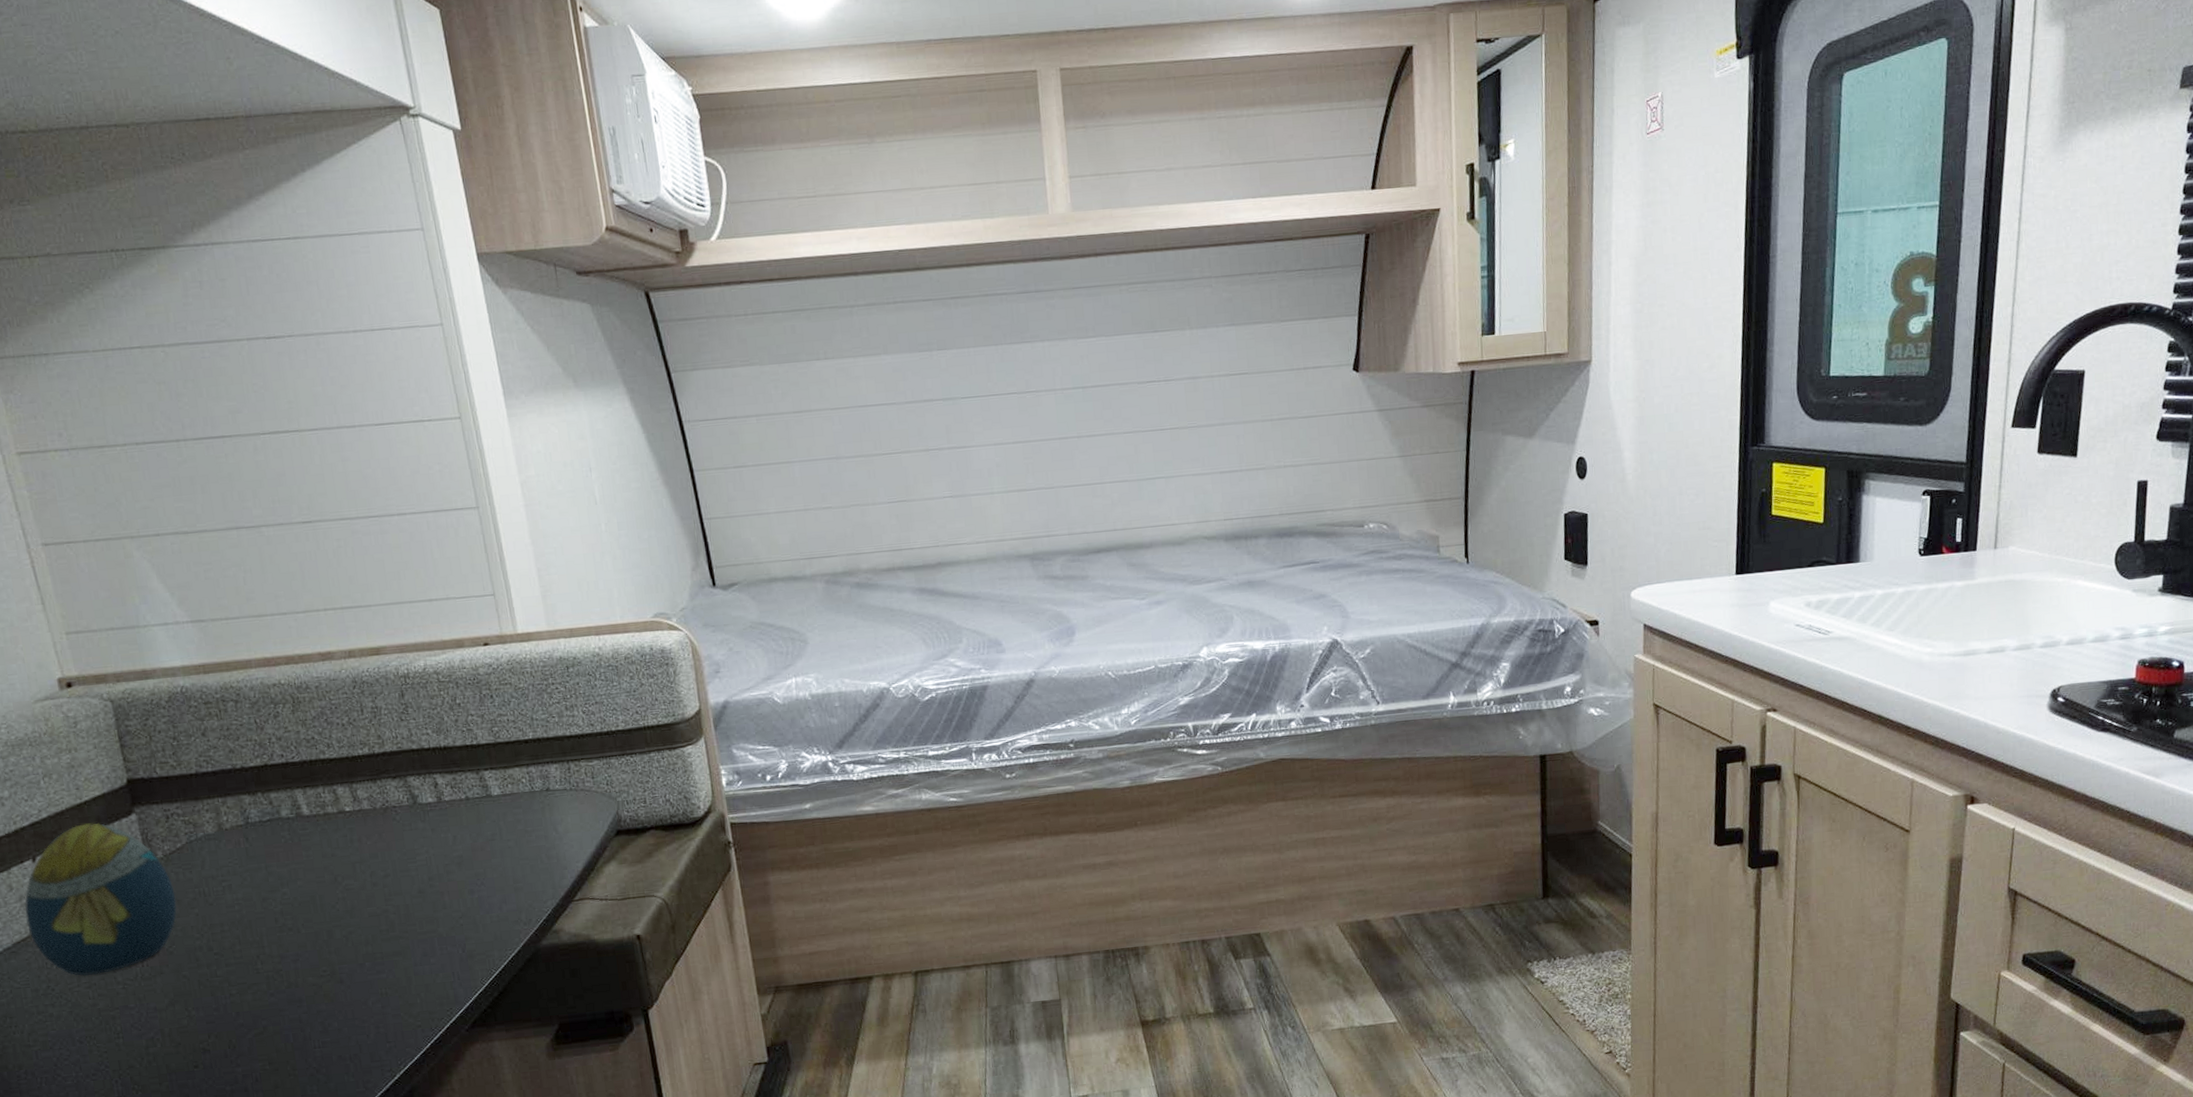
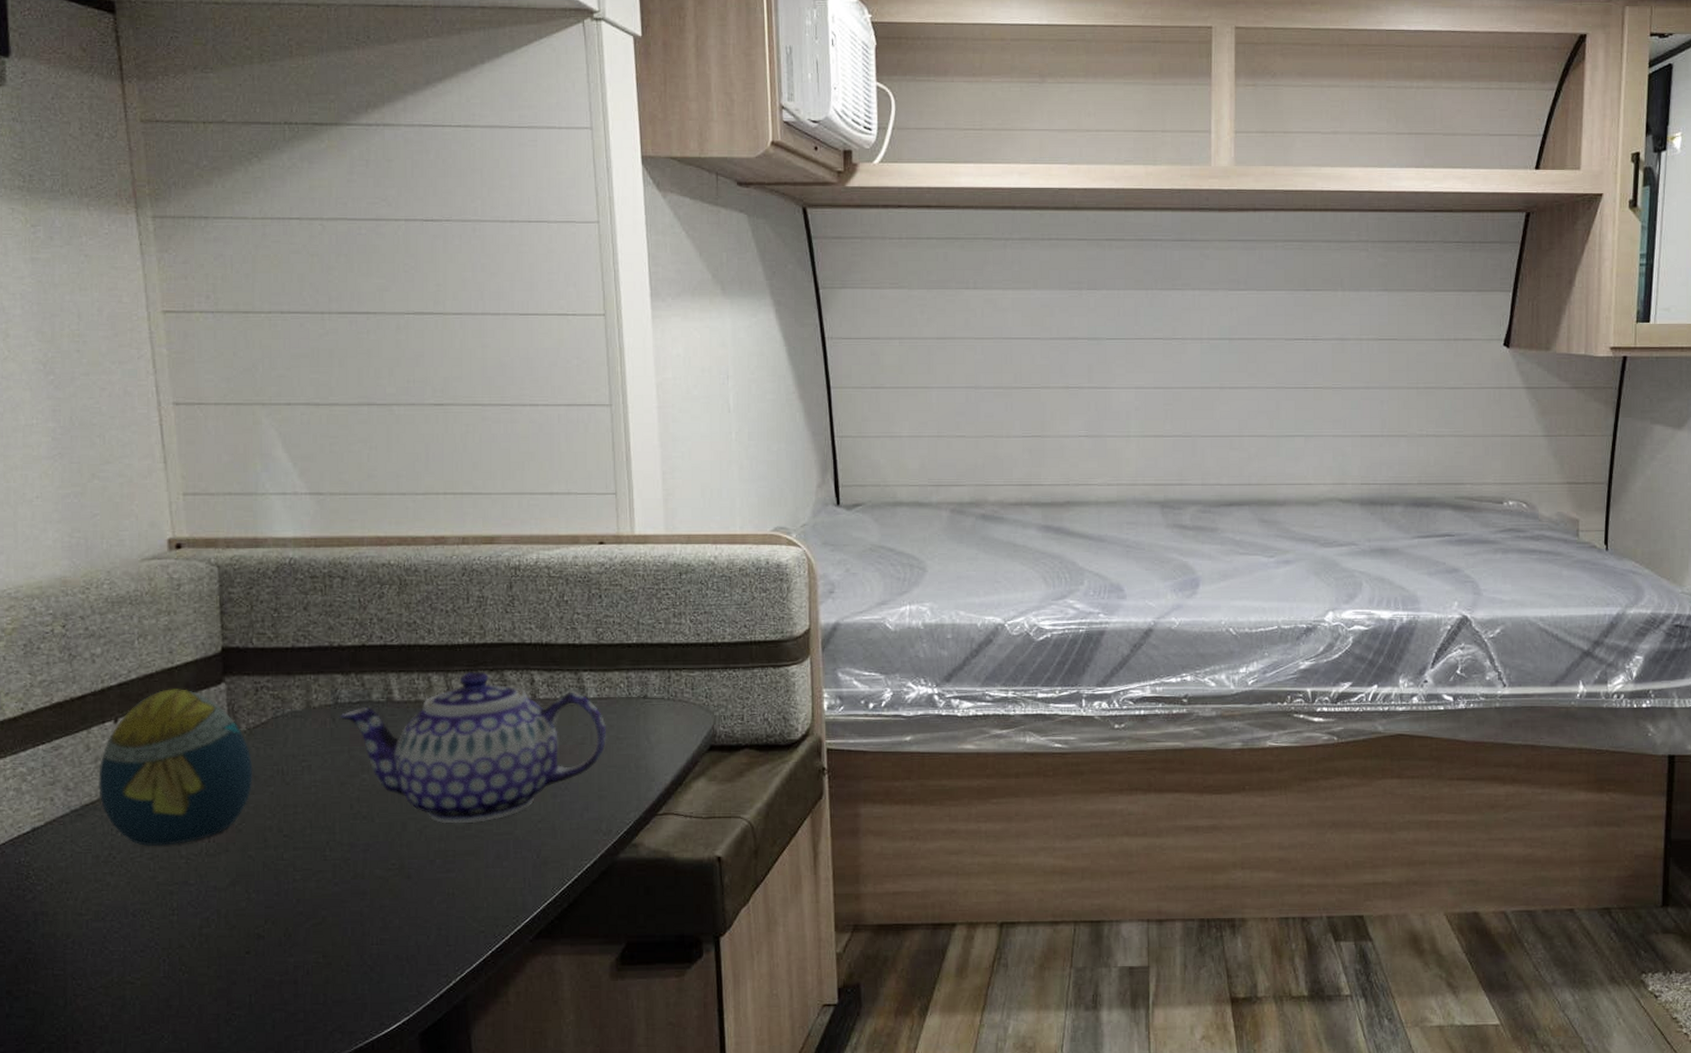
teapot: none [252,779,516,928] -> present [339,671,607,824]

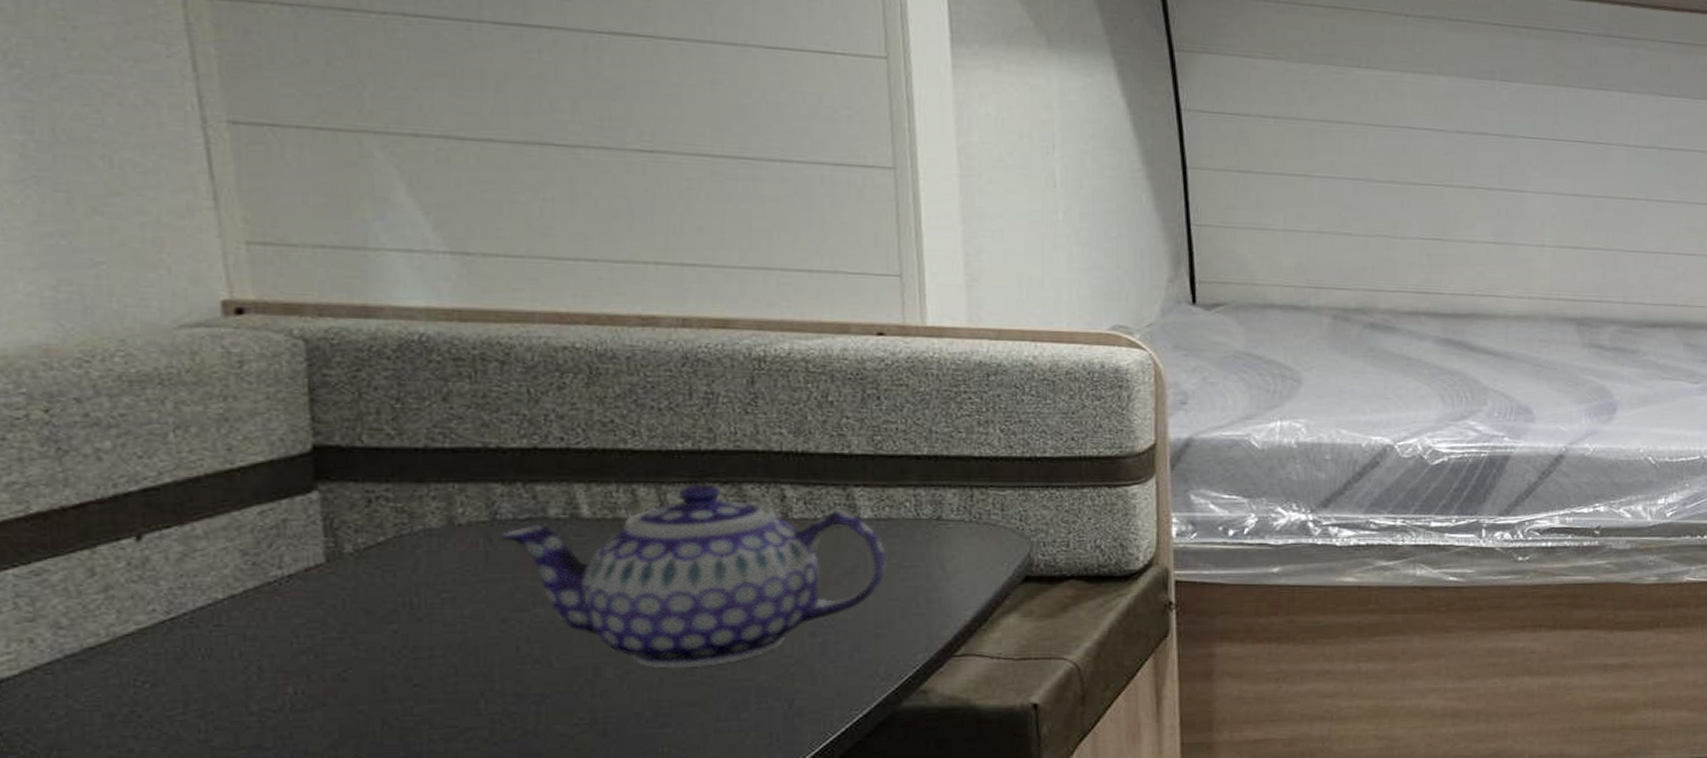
decorative egg: present [97,689,253,846] -> none [109,497,365,700]

